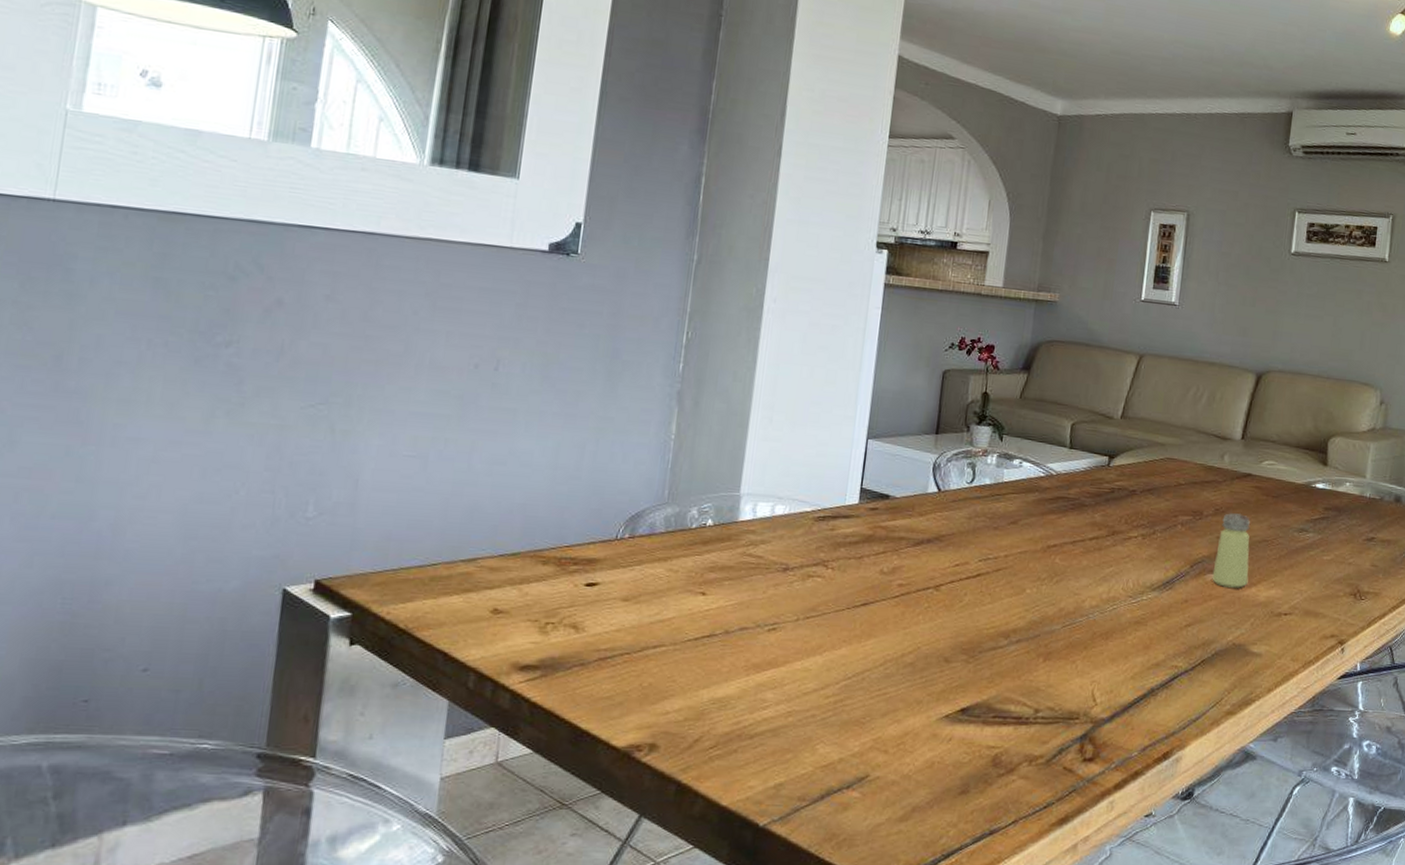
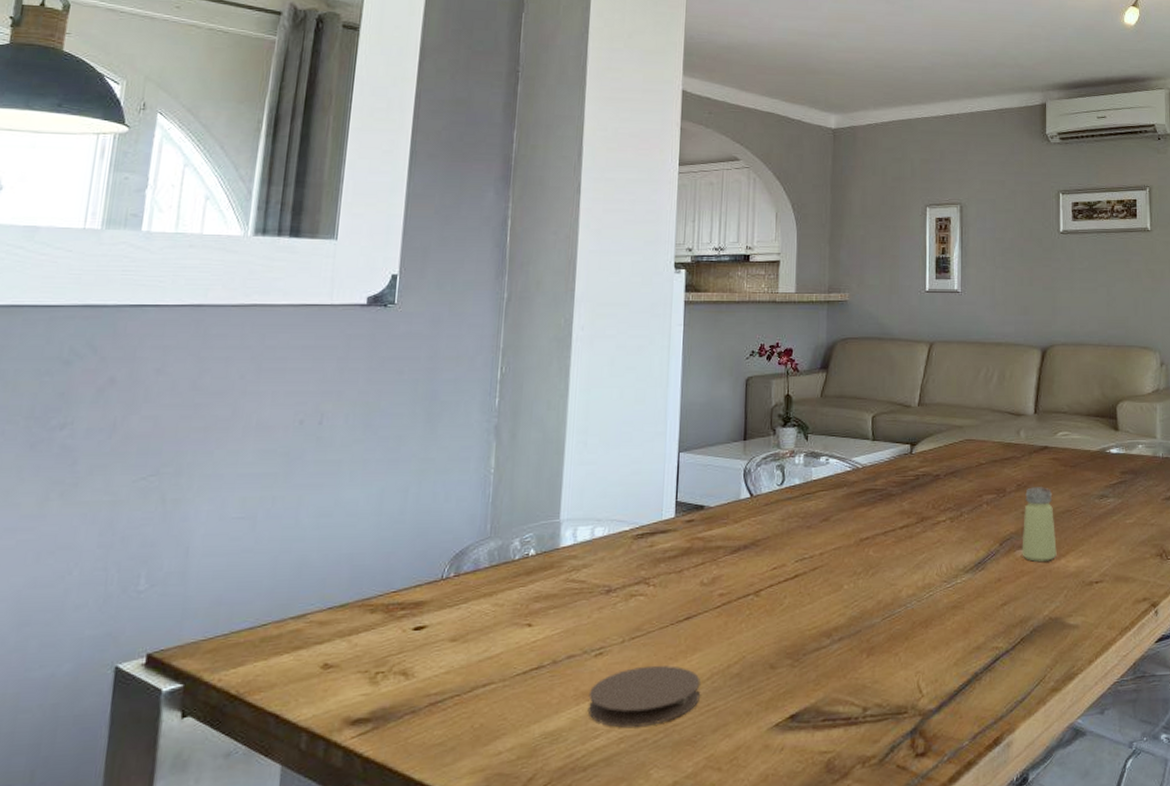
coaster: none [757,646,873,703] -> present [587,665,700,728]

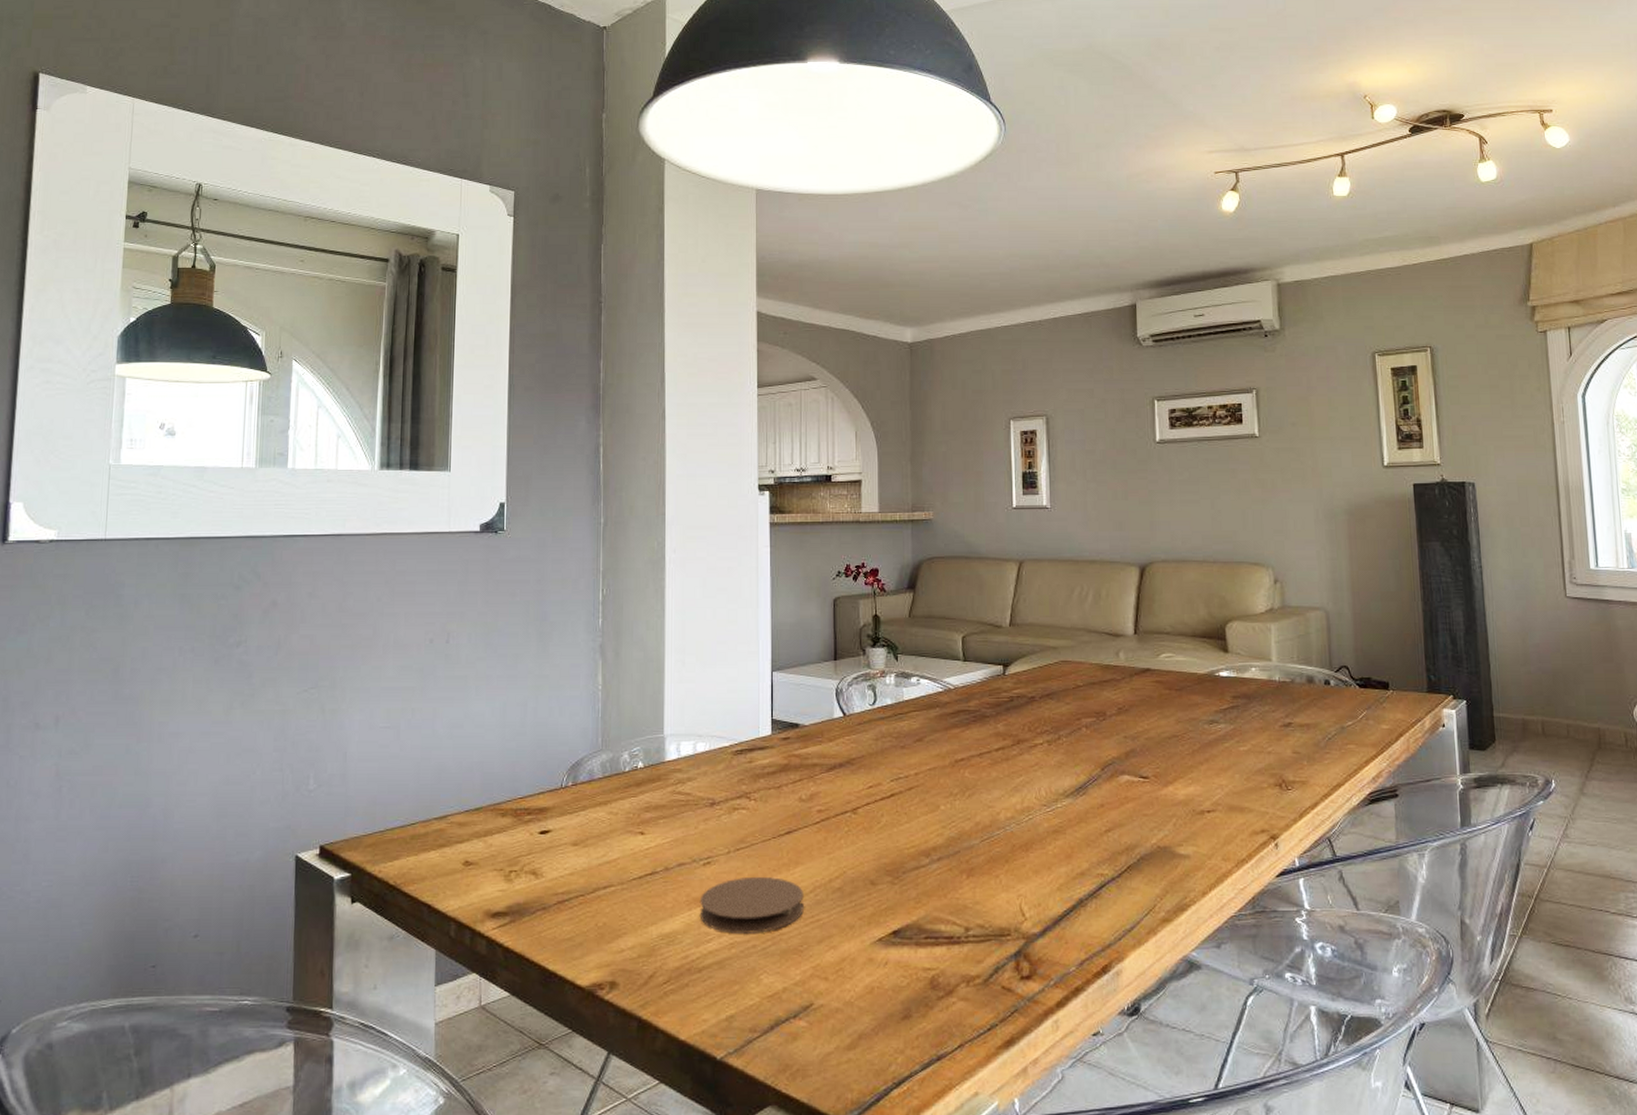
saltshaker: present [1022,487,1057,563] -> none [1125,711,1164,789]

